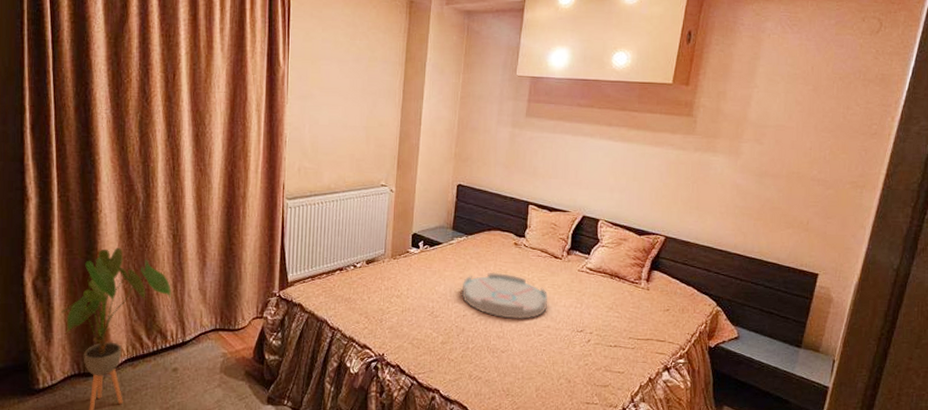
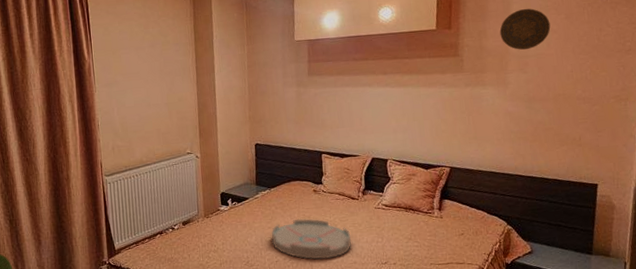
decorative plate: none [740,74,796,119] -> present [499,8,551,50]

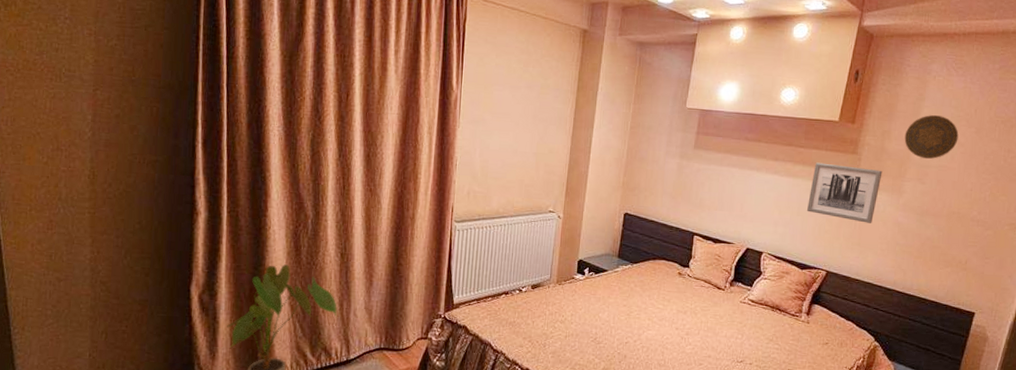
serving tray: present [271,218,351,260] -> none [624,300,710,349]
wall art: none [421,67,486,118] -> present [806,162,883,223]

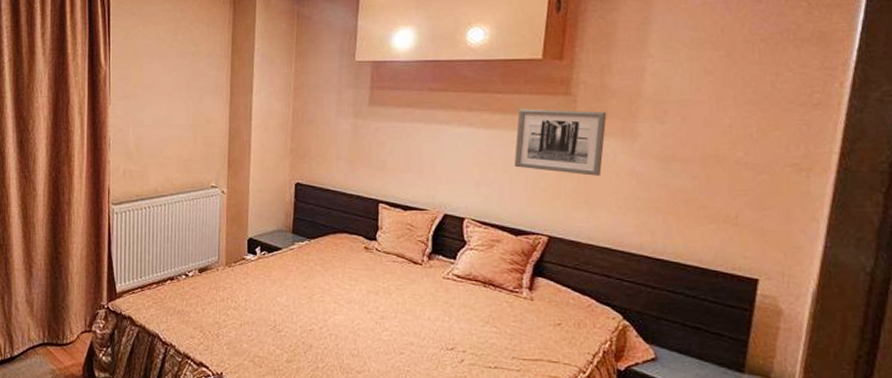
decorative plate: present [904,115,959,159] -> none [630,40,704,93]

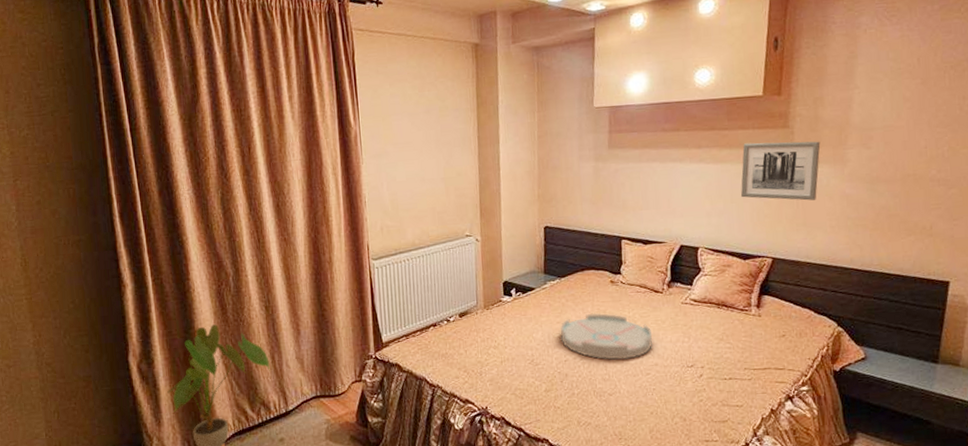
serving tray: none [306,280,409,336] -> present [560,313,653,360]

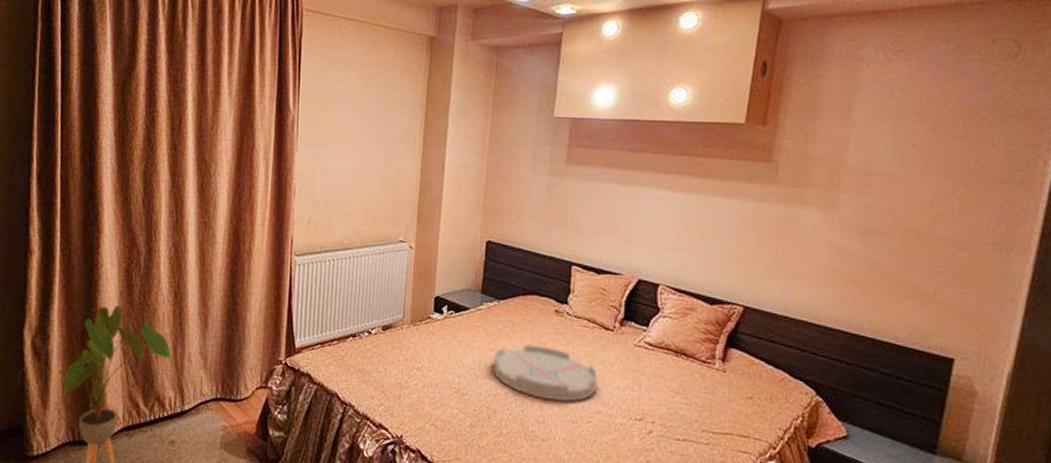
wall art: present [740,141,821,201] -> none [711,174,808,246]

